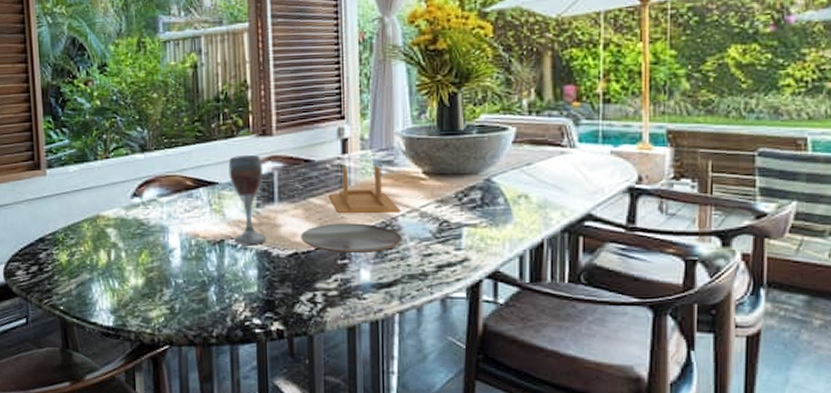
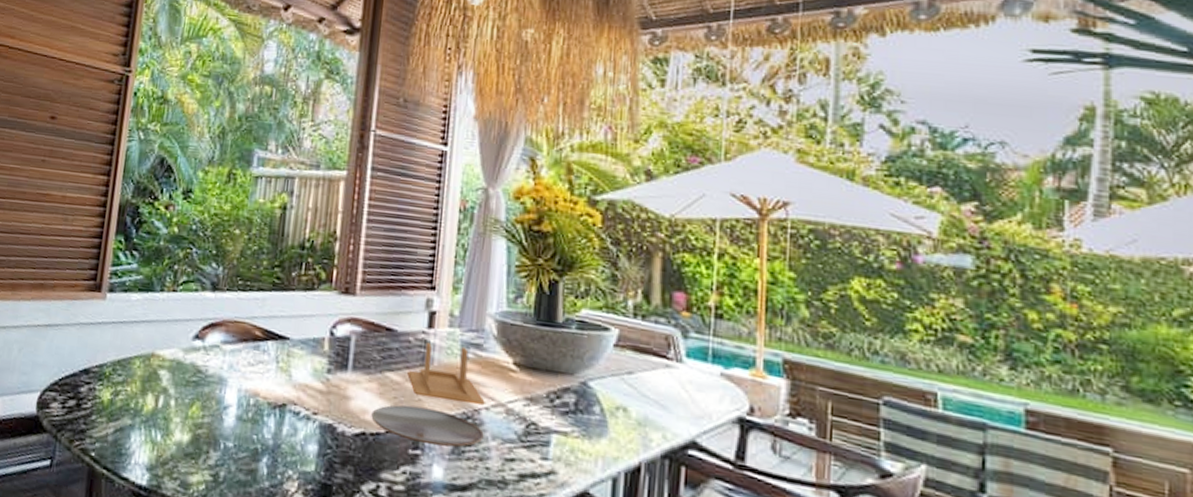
cup: present [228,155,267,245] -> none [297,311,341,415]

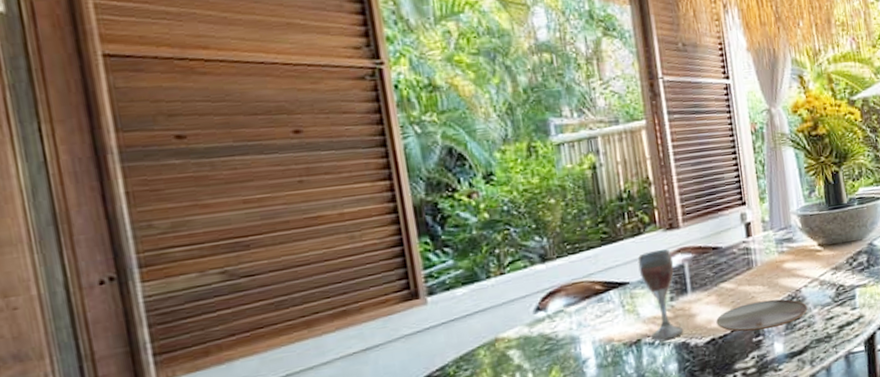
cup: none [297,311,341,415] -> present [637,249,684,341]
napkin holder: present [407,343,485,405] -> none [738,243,803,294]

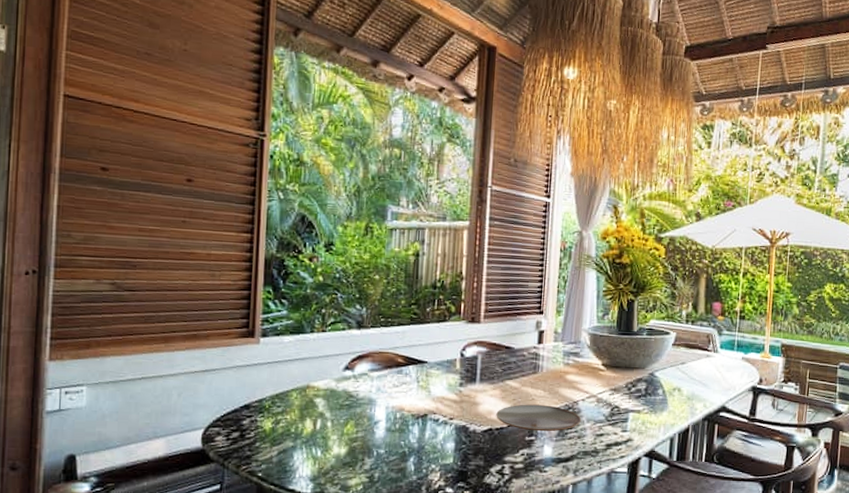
cup: present [637,249,684,341] -> none [436,338,469,420]

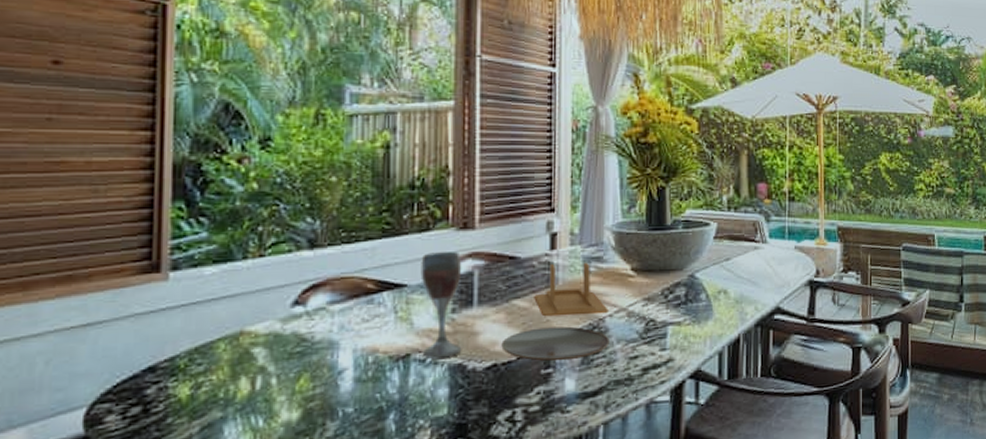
cup: none [436,338,469,420] -> present [420,252,462,359]
napkin holder: none [523,355,582,397] -> present [534,262,608,317]

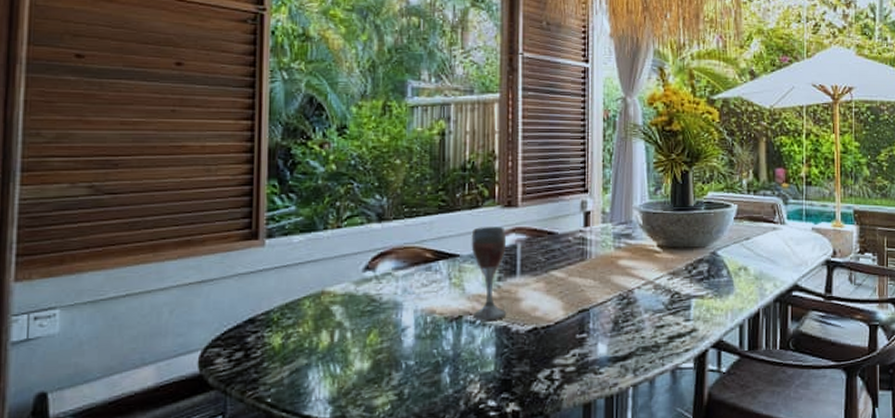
plate: present [501,326,609,362] -> none [541,296,638,327]
napkin holder: present [534,262,608,317] -> none [570,238,637,287]

